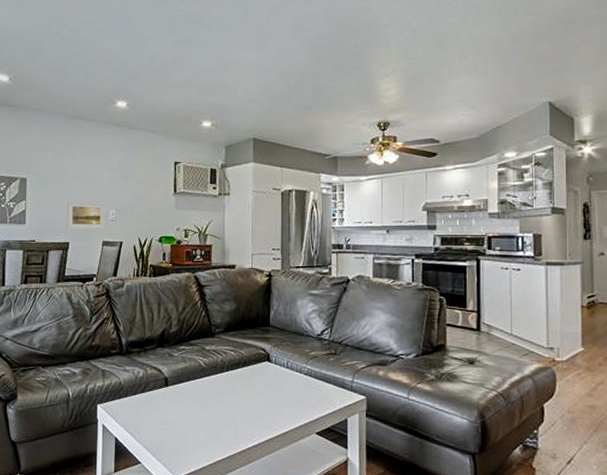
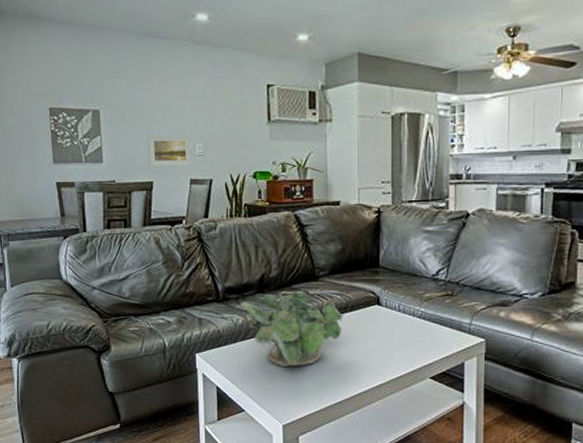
potted plant: none [141,345,236,420] -> present [240,290,344,367]

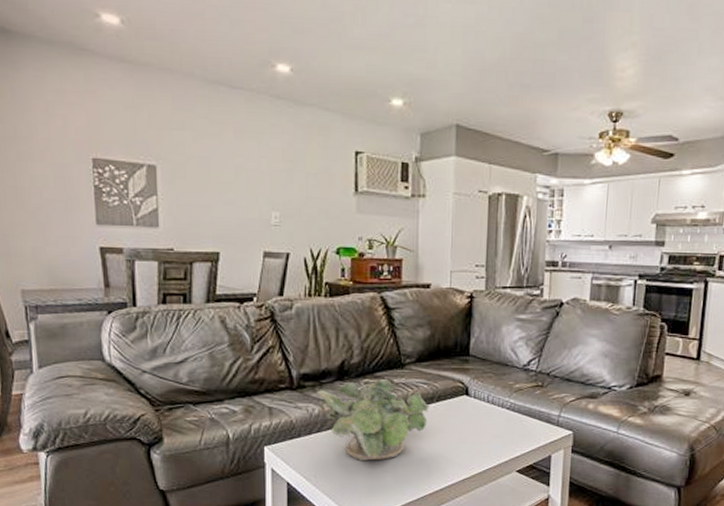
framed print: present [147,134,192,168] -> none [214,197,267,238]

